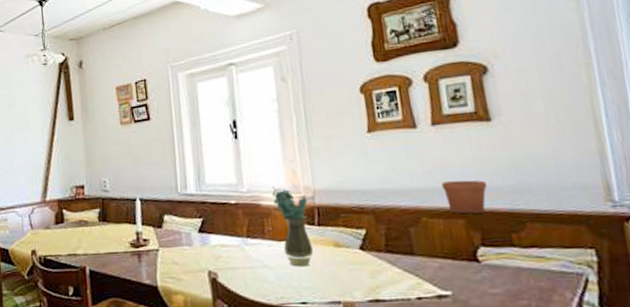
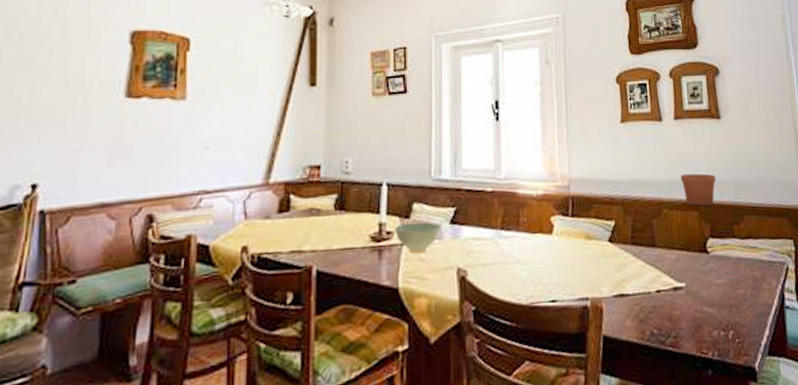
bowl: none [149,231,191,258] -> present [394,222,441,254]
vase: present [272,186,313,267] -> none [529,174,565,262]

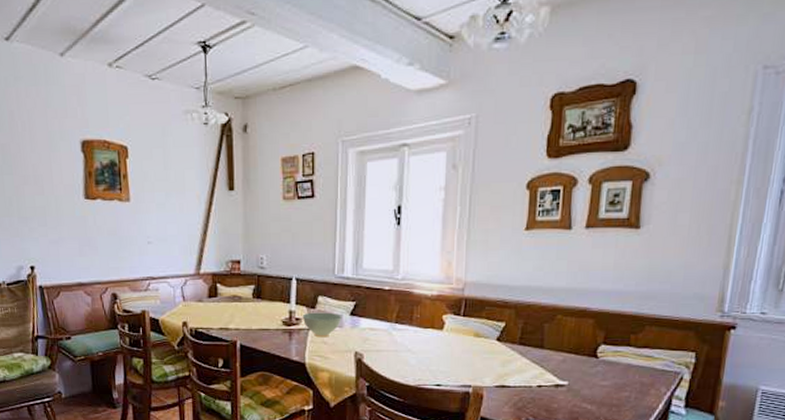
flower pot: present [680,173,716,207] -> none [581,283,622,315]

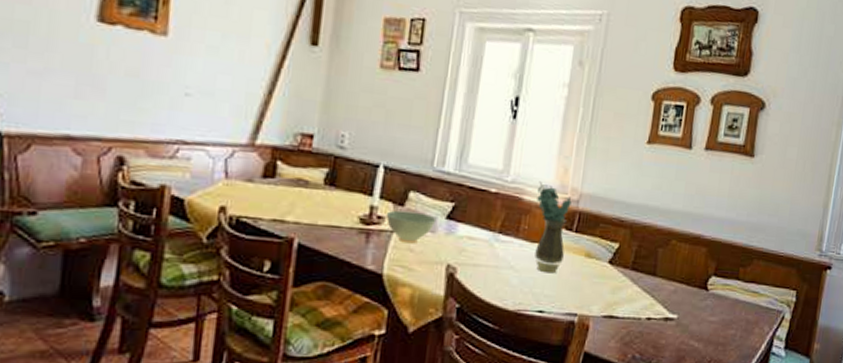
vase: none [426,276,457,353] -> present [534,181,572,274]

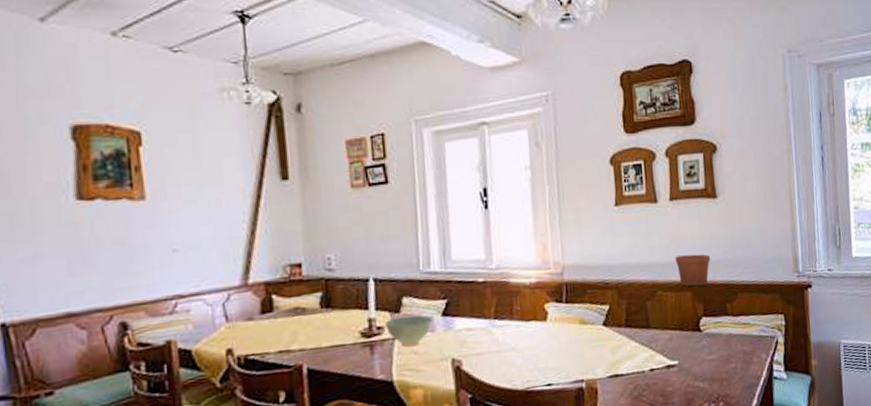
vase: present [534,181,572,274] -> none [522,262,560,348]
flower pot: none [697,208,734,244] -> present [675,254,711,287]

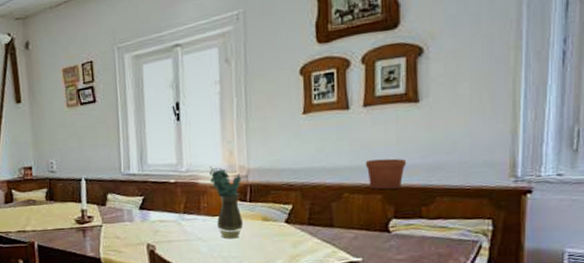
bowl: present [384,315,433,348] -> none [93,208,132,233]
vase: none [522,262,560,348] -> present [209,166,243,239]

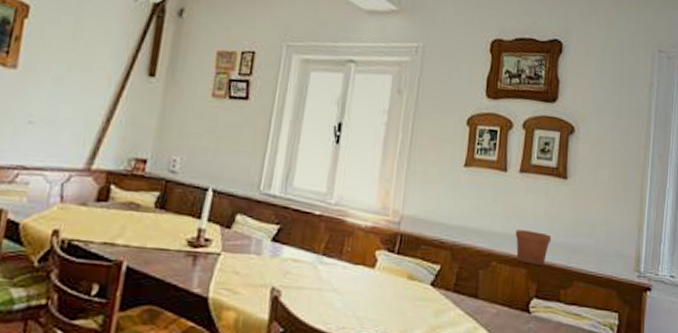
vase: present [209,166,243,239] -> none [357,203,393,296]

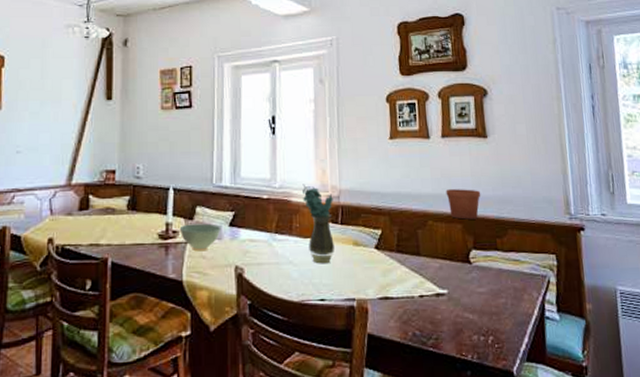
bowl: none [213,233,262,267] -> present [179,223,221,252]
vase: none [357,203,393,296] -> present [302,184,334,264]

